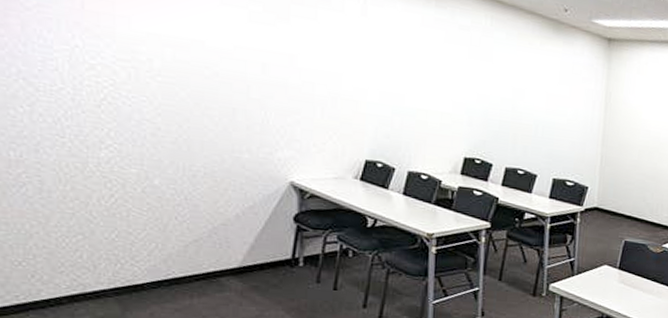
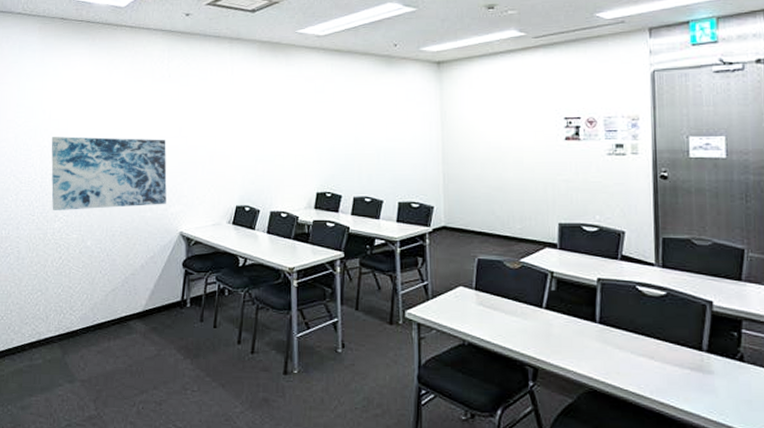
wall art: none [87,34,272,147] -> present [51,136,167,210]

